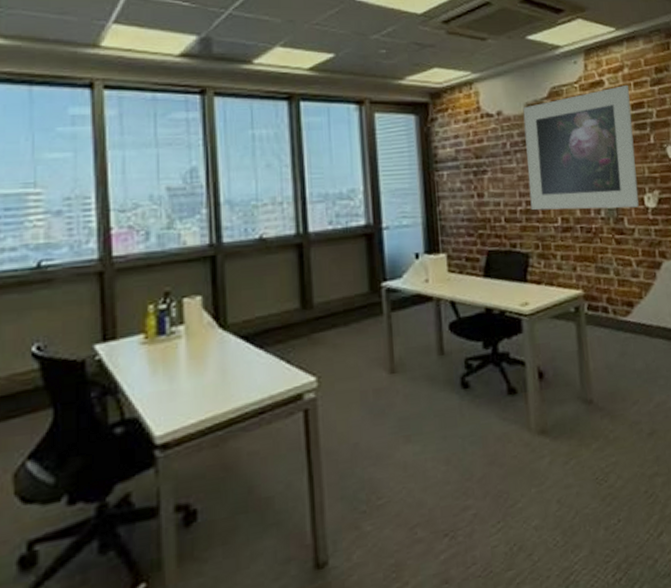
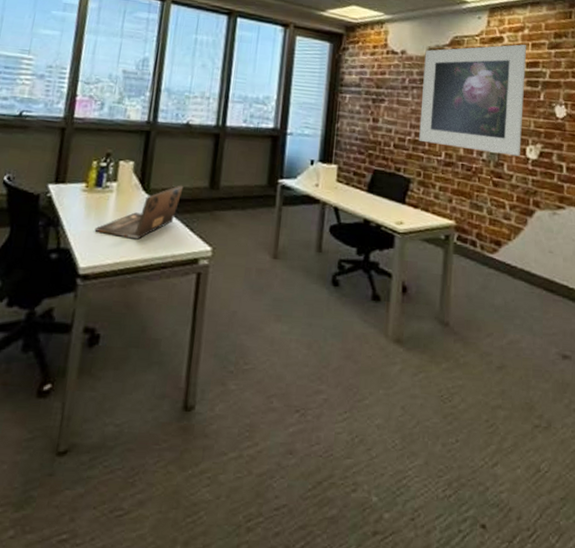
laptop: none [166,312,270,390] -> present [94,185,184,240]

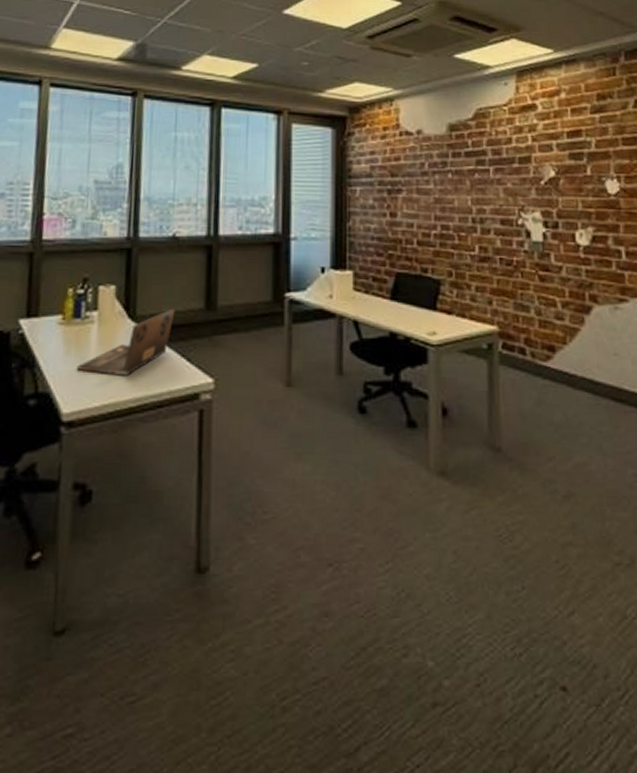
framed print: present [419,44,527,157] -> none [445,110,569,244]

